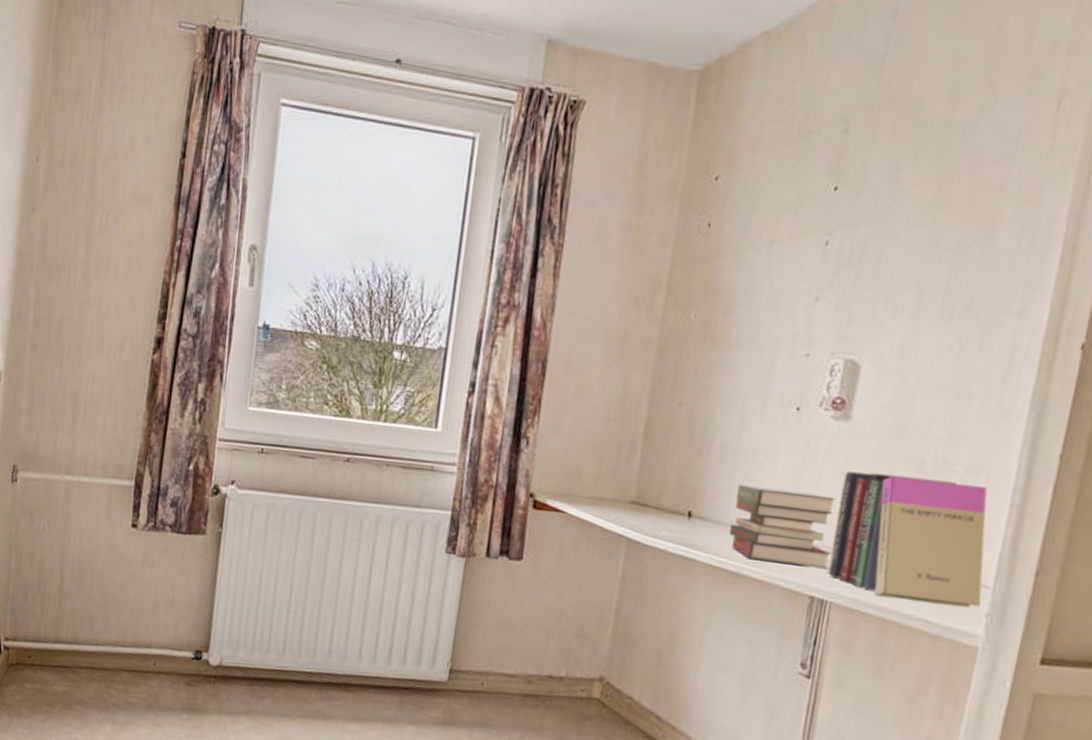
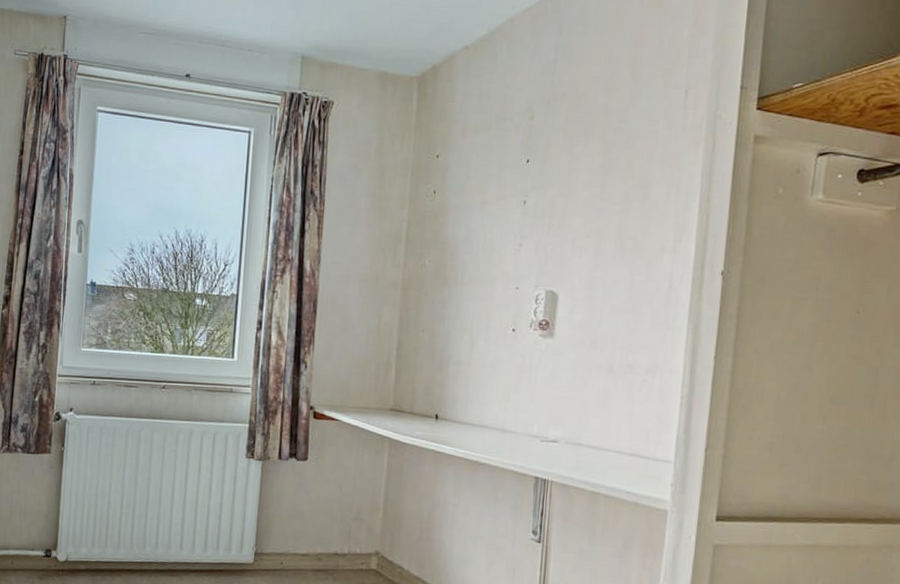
books: present [729,484,836,570] -> none [469,391,548,455]
books: present [827,471,988,608] -> none [547,377,666,479]

